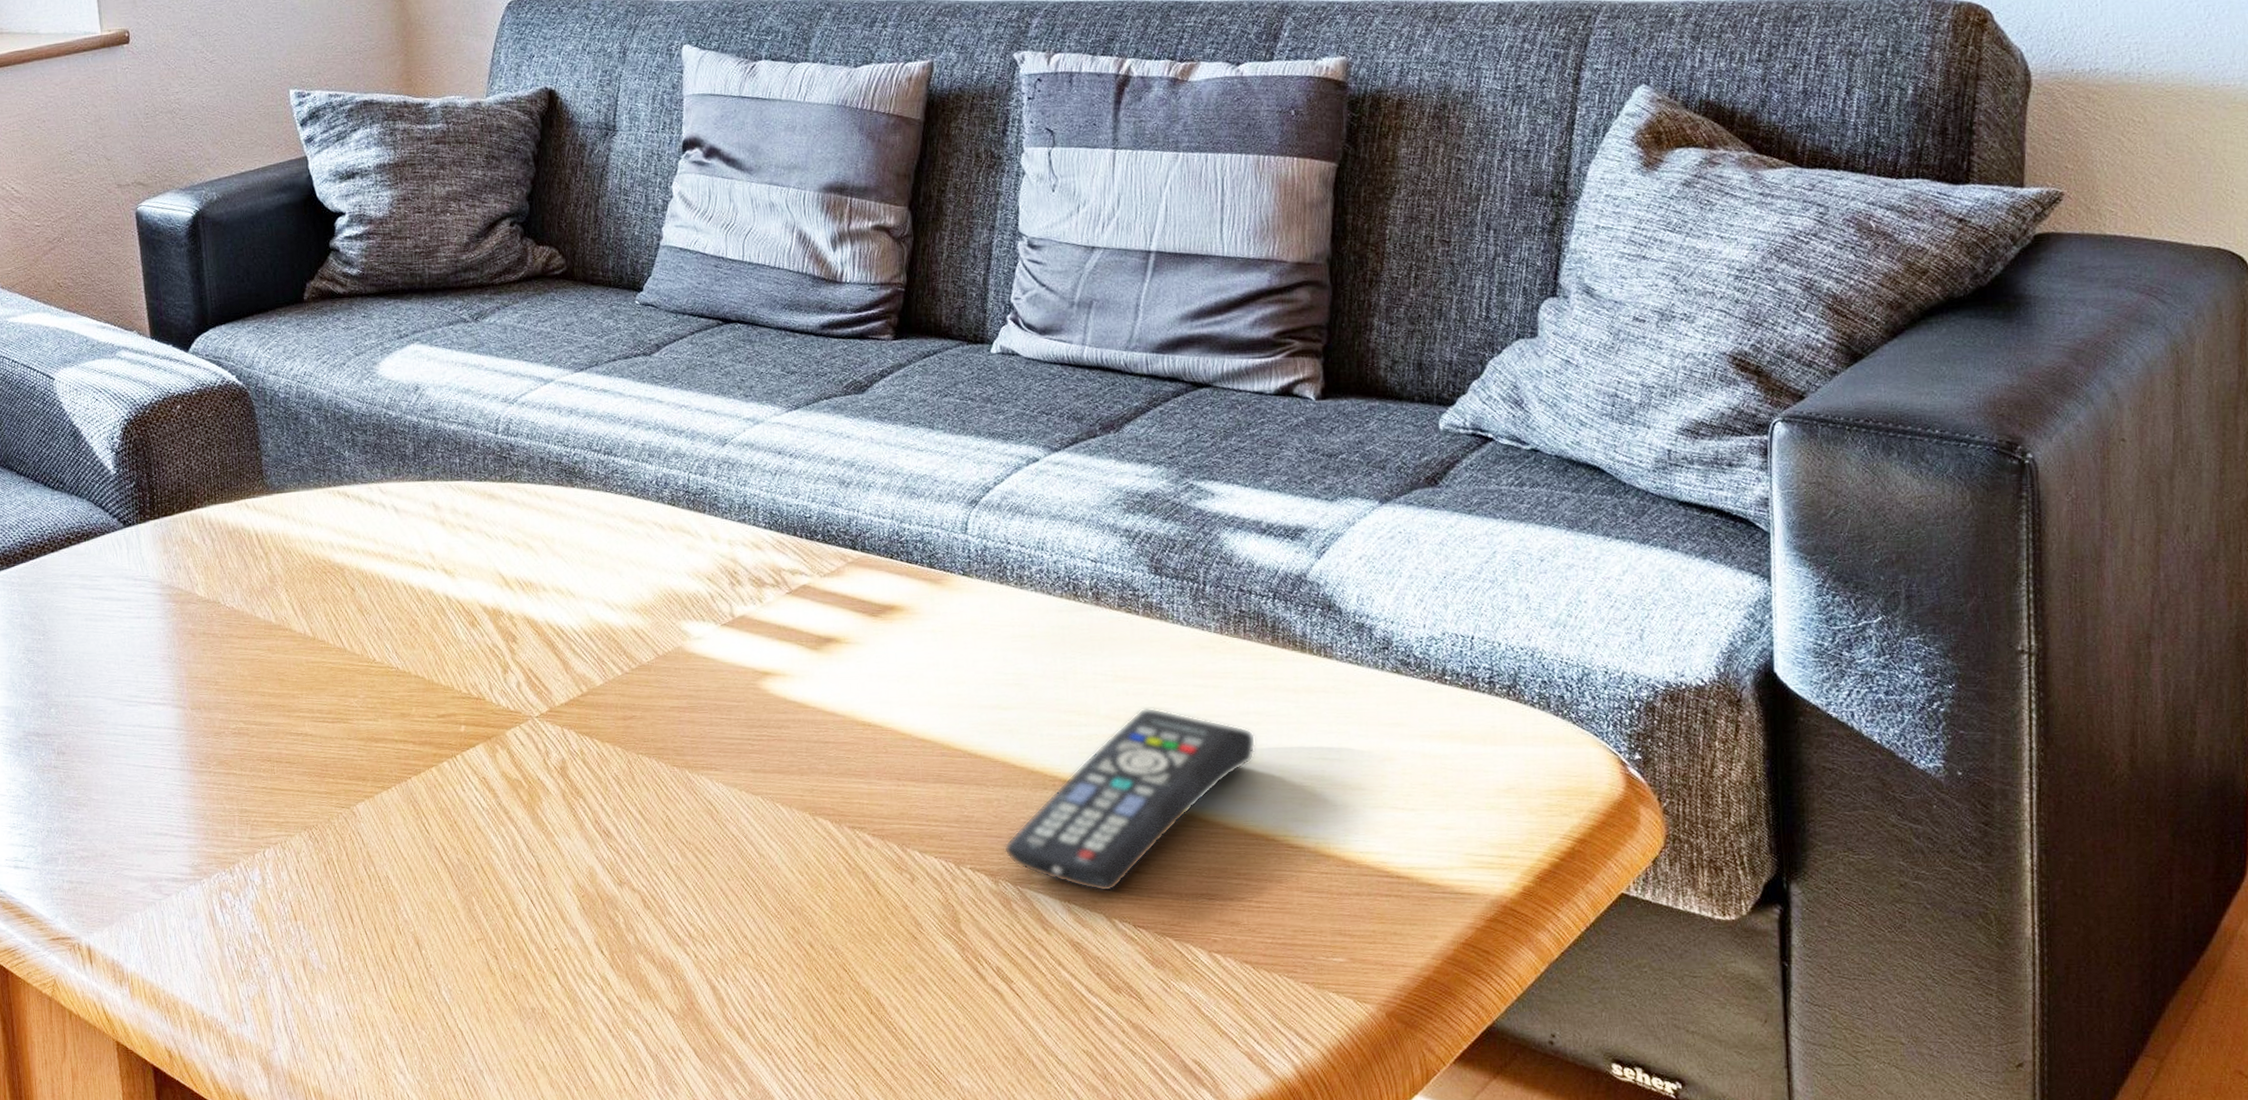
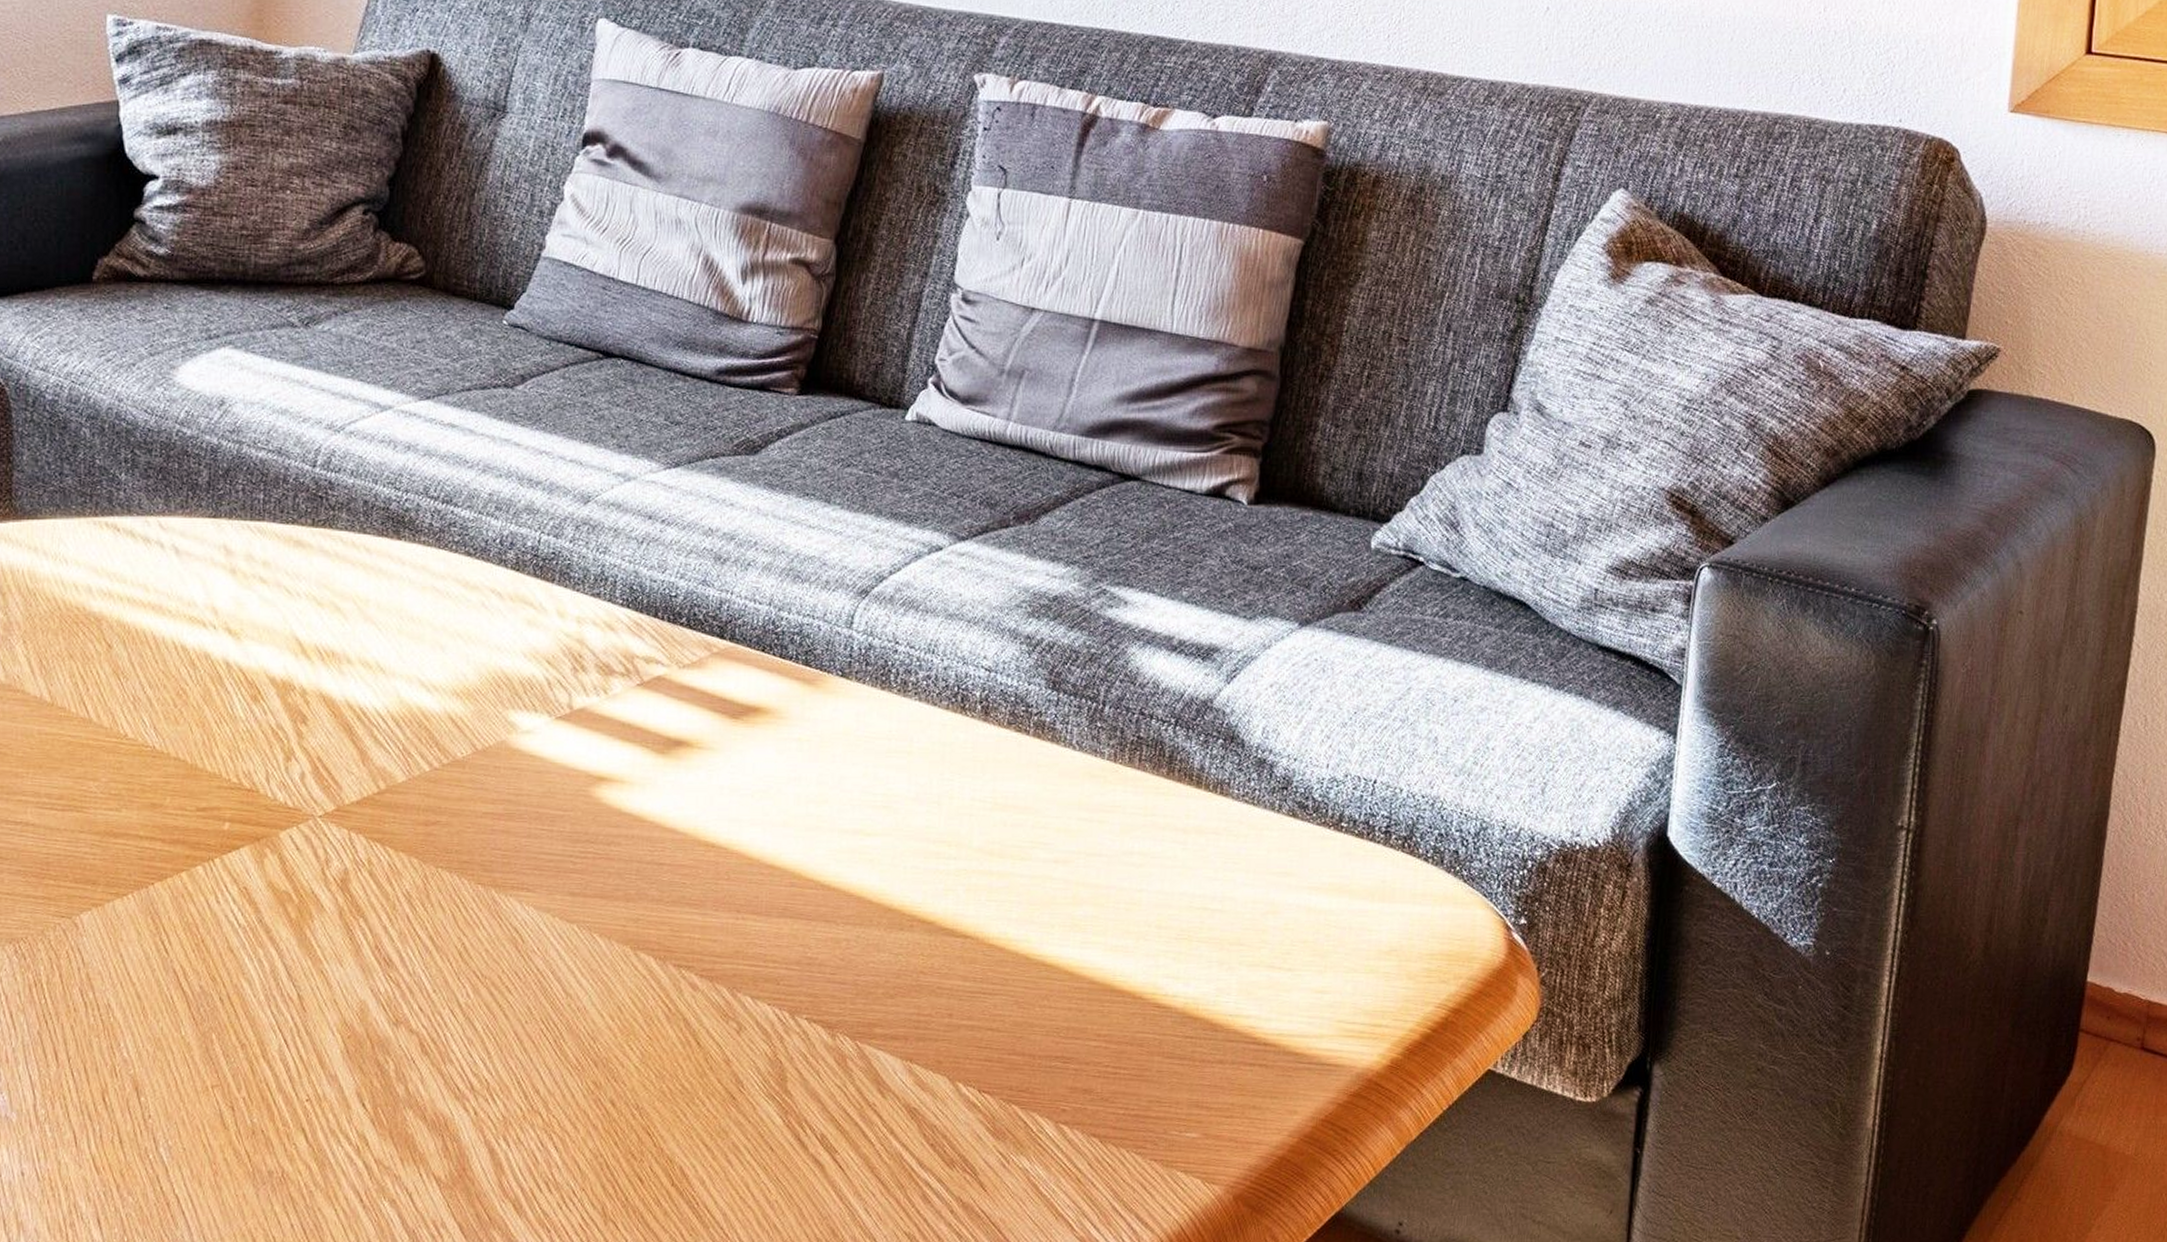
remote control: present [1003,707,1256,892] -> none [846,842,1137,1051]

